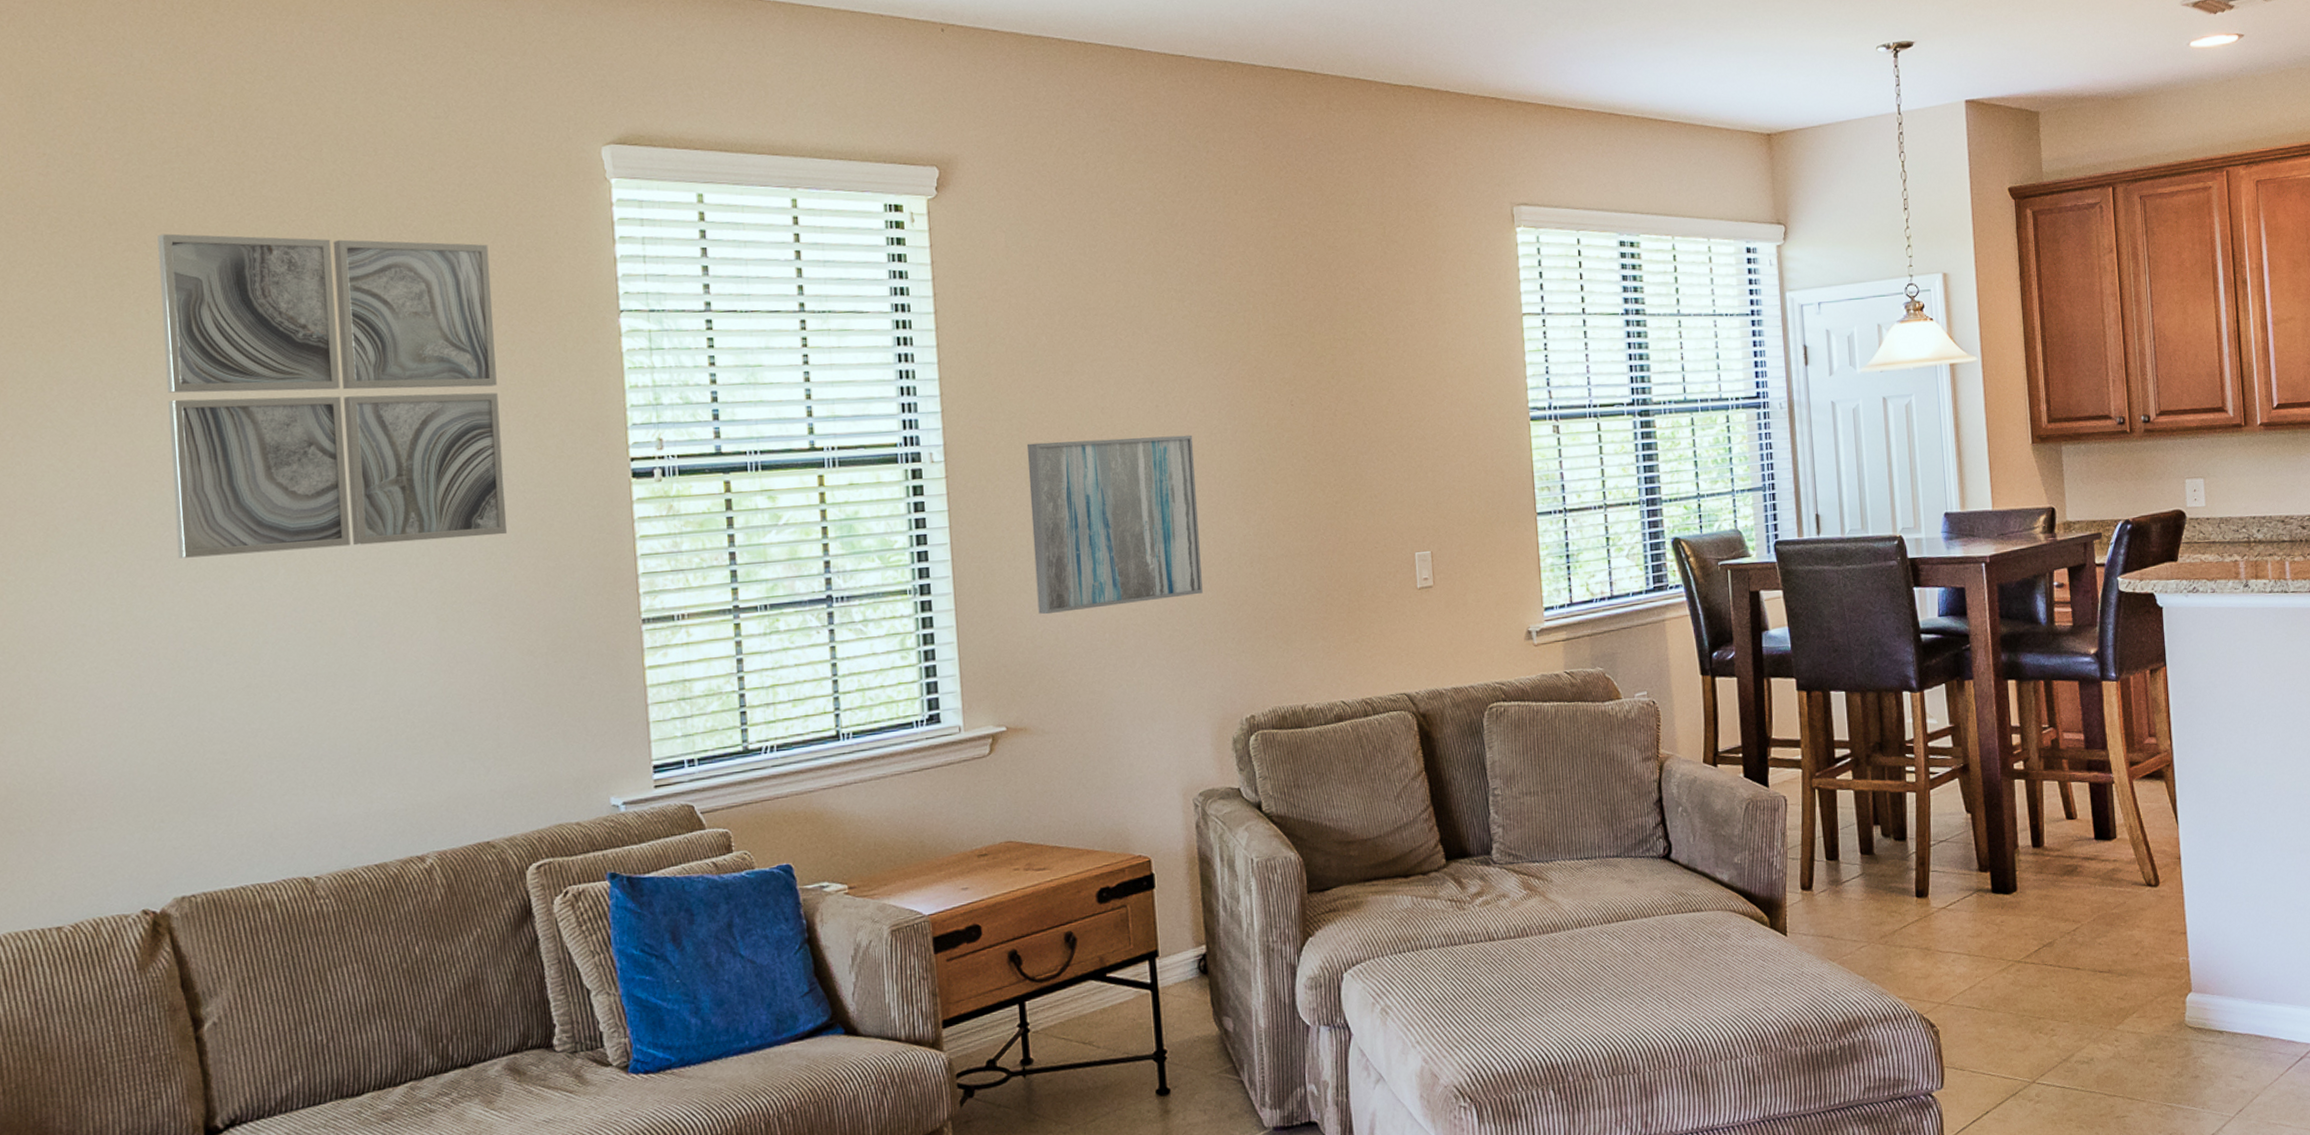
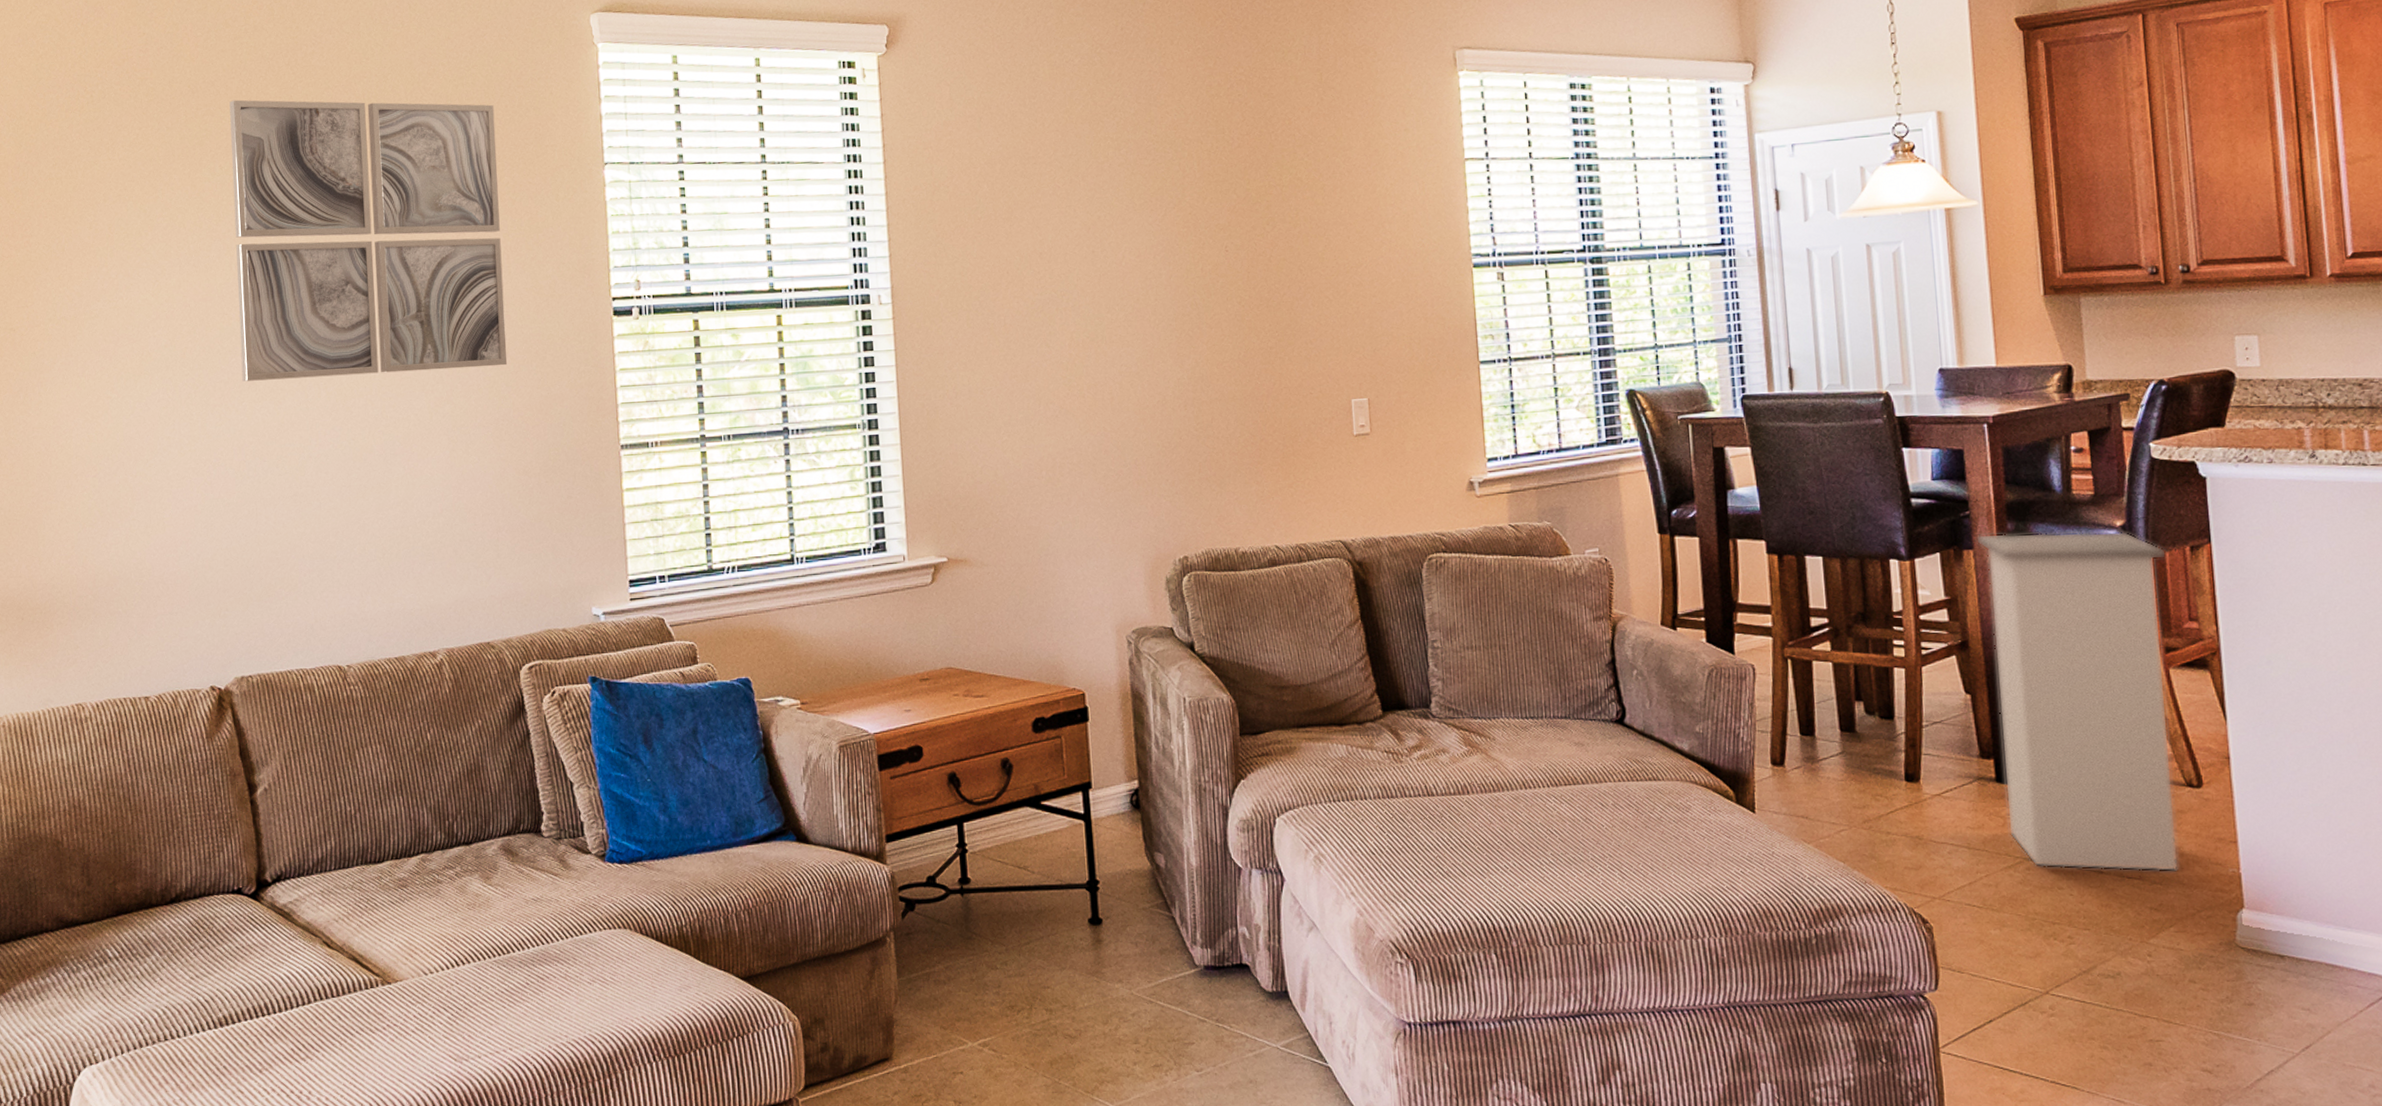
wall art: present [1026,435,1203,615] -> none [968,279,1137,451]
trash can: none [1975,658,2141,969] -> present [1975,531,2180,872]

